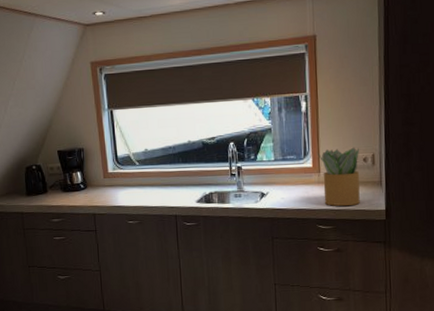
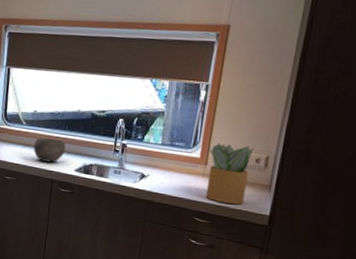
bowl: none [150,173,183,199] -> present [33,137,66,163]

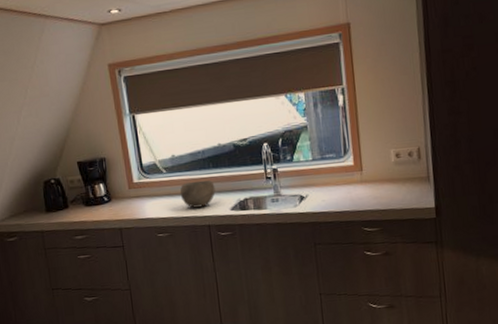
potted plant: present [205,143,255,205] -> none [358,141,407,206]

